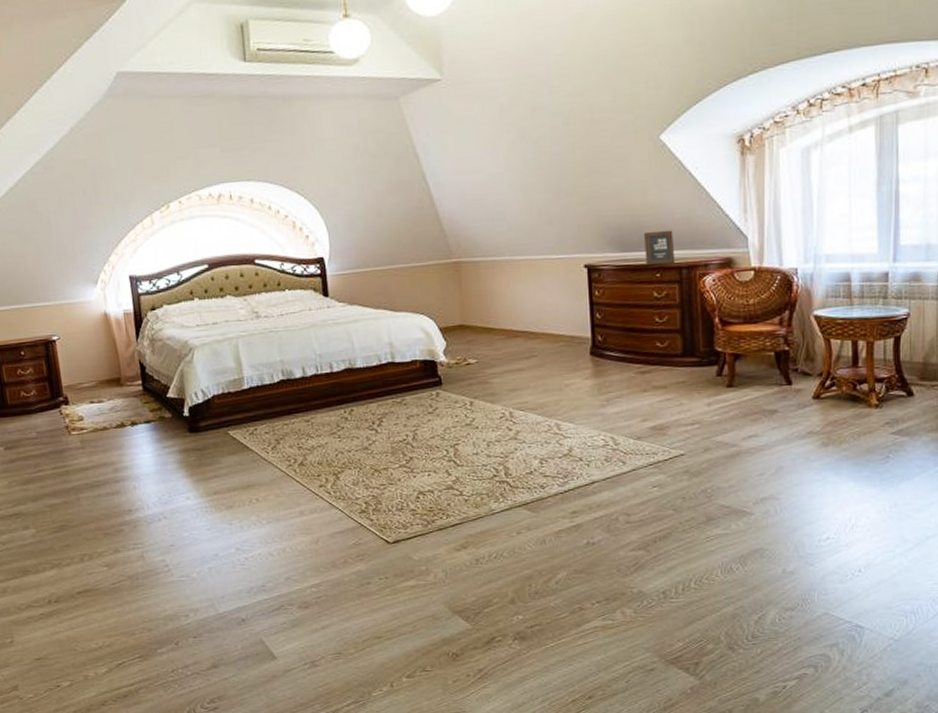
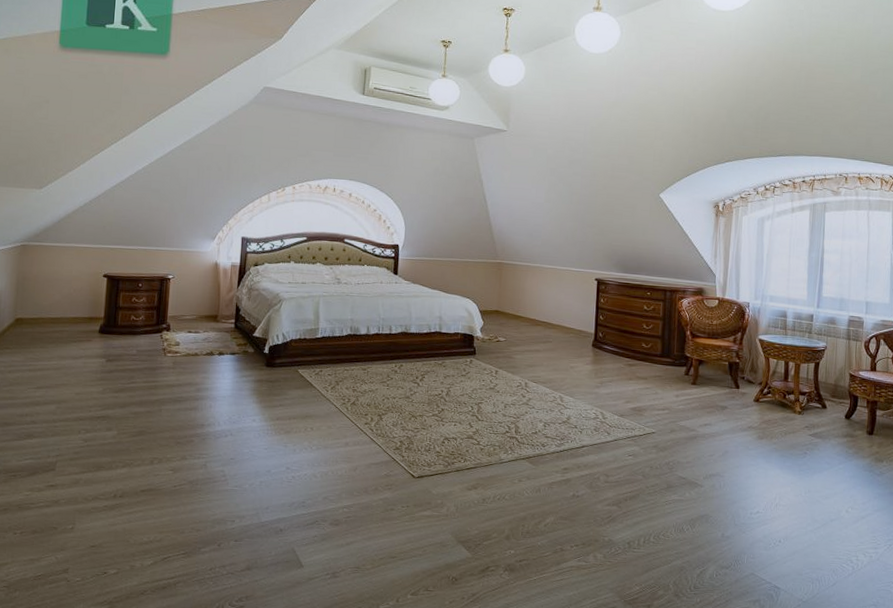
picture frame: present [643,230,676,266] -> none [640,261,663,286]

